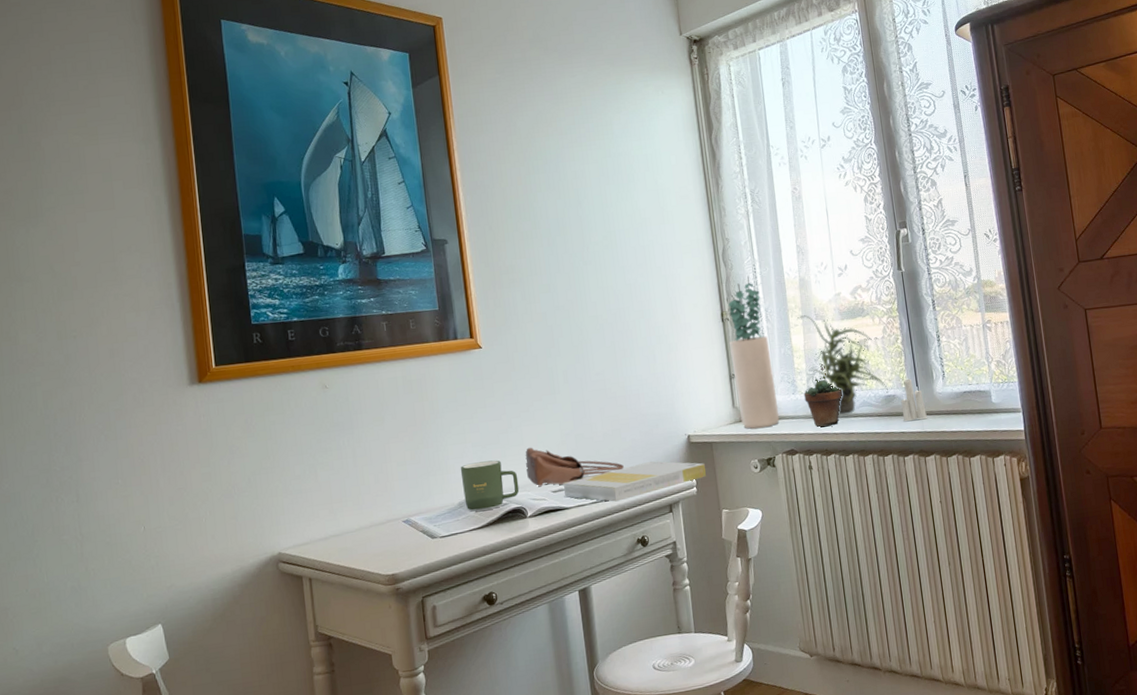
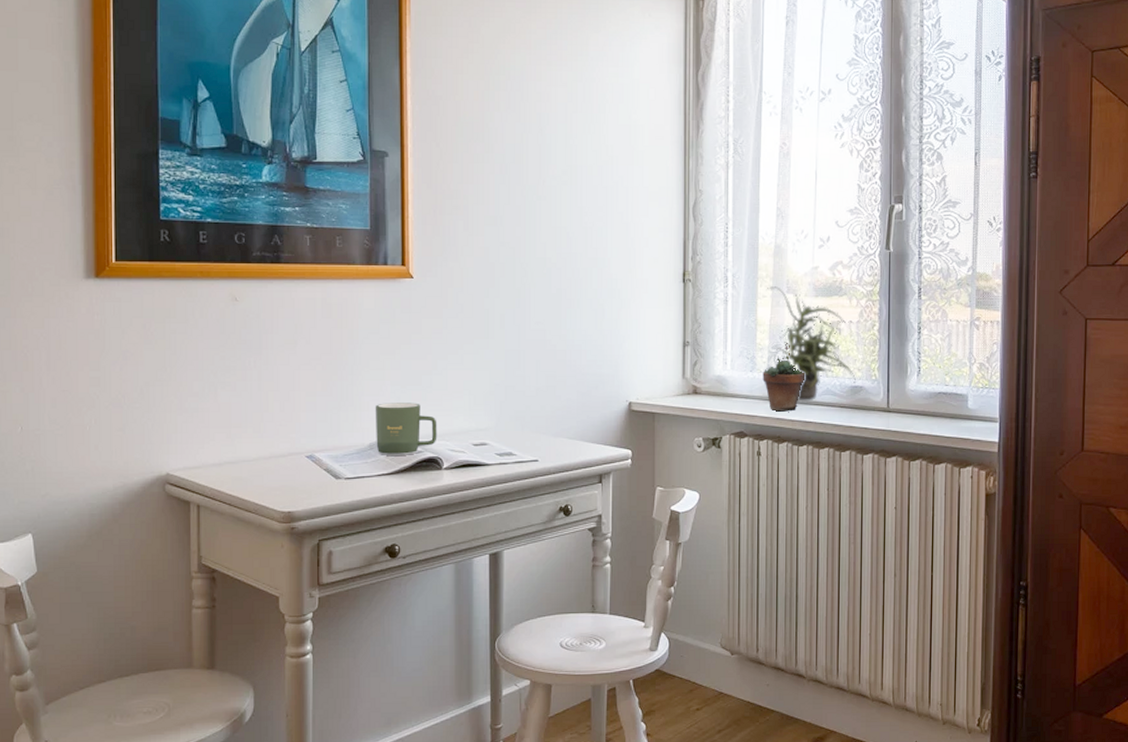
handbag: present [525,447,624,487] -> none [447,393,555,439]
book: present [562,461,707,502] -> none [485,426,645,464]
vase: present [728,275,780,429] -> none [688,234,733,403]
candle: present [900,374,927,422] -> none [867,365,894,417]

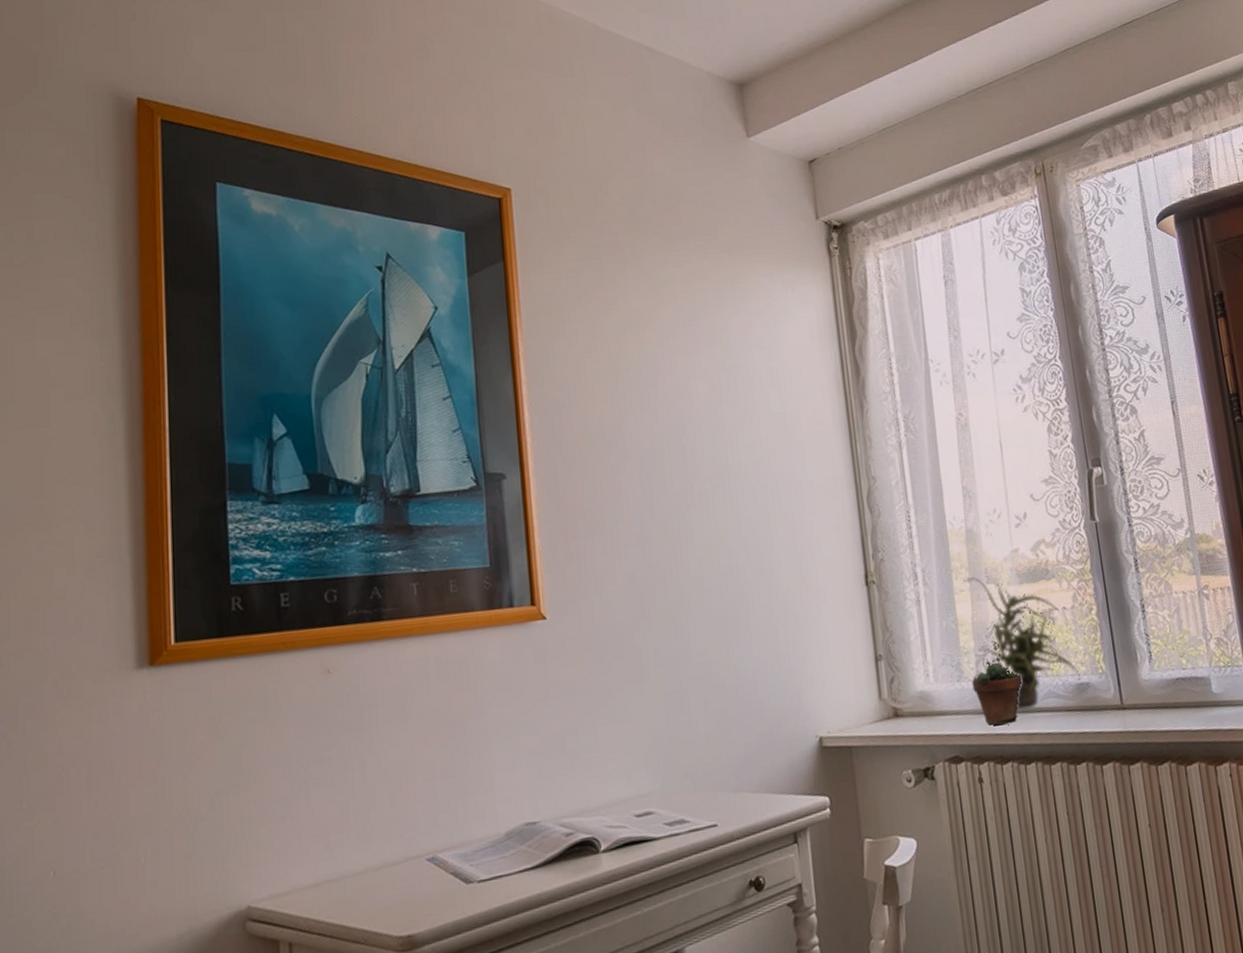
mug: present [375,402,437,455] -> none [510,772,591,845]

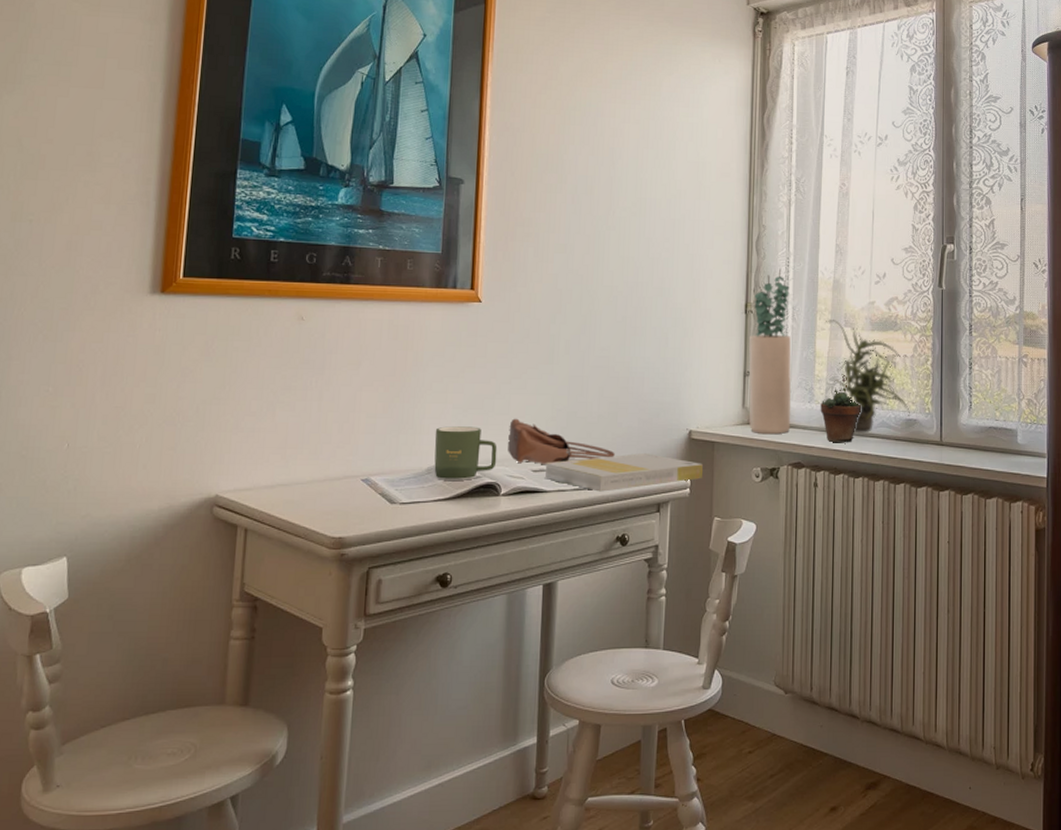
mug: none [510,772,591,845] -> present [434,426,498,480]
handbag: none [600,754,734,810] -> present [507,418,615,465]
book: none [650,772,844,830] -> present [544,453,704,492]
vase: none [874,525,941,729] -> present [749,268,792,434]

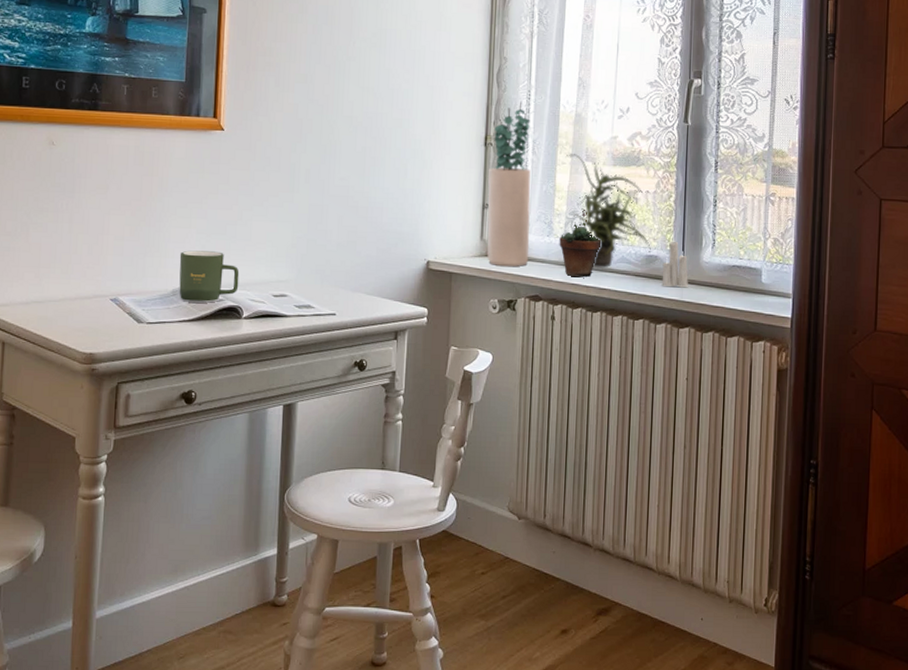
handbag: present [507,418,615,465] -> none [249,244,354,291]
book: present [544,453,704,492] -> none [285,282,441,318]
candle: none [921,399,947,451] -> present [662,236,688,288]

